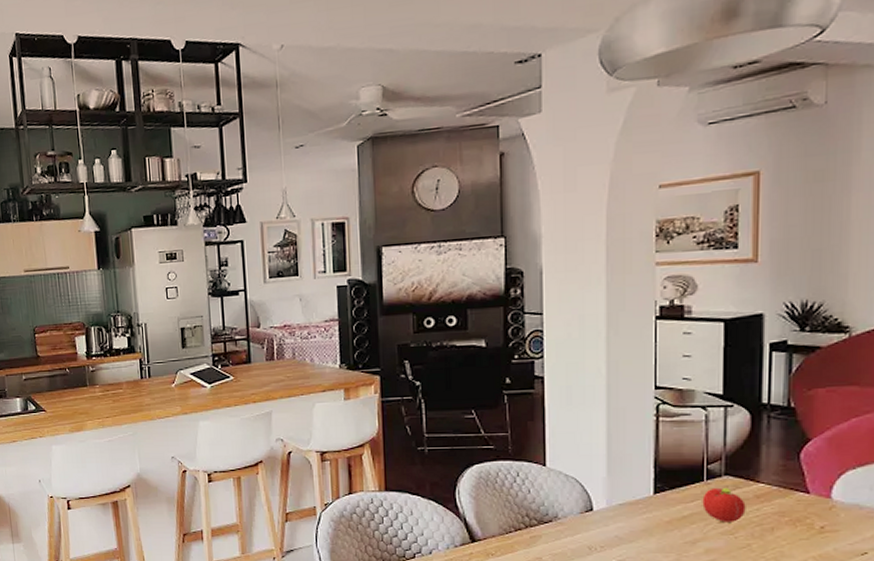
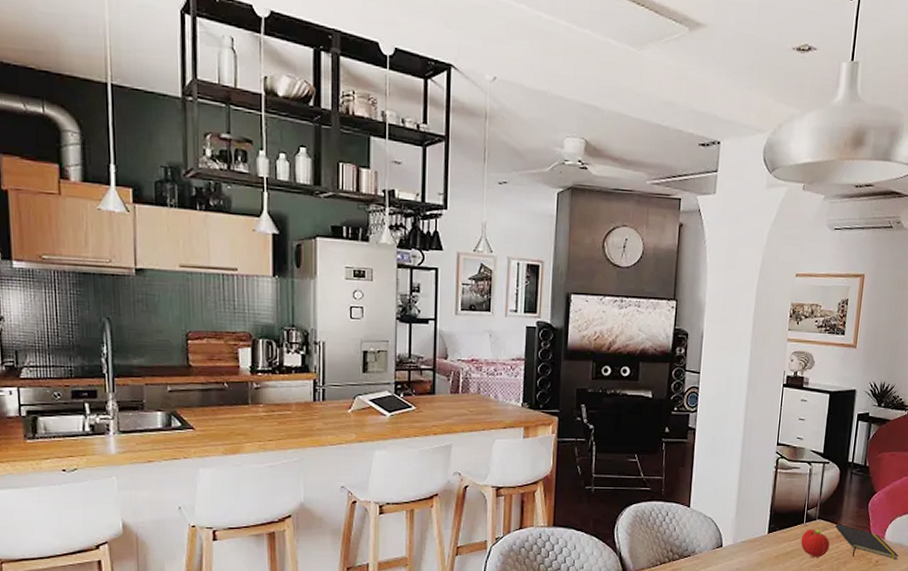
notepad: none [752,481,857,525] -> present [835,524,899,560]

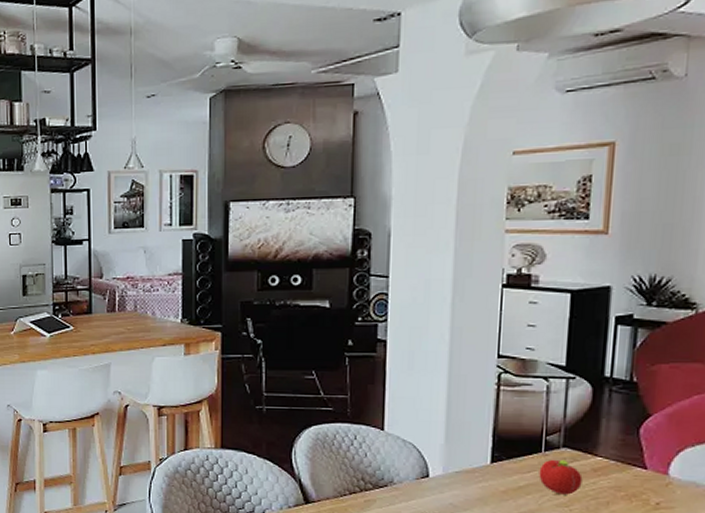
notepad: present [835,524,899,560] -> none [589,454,693,503]

